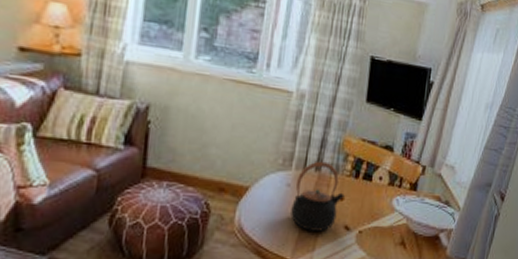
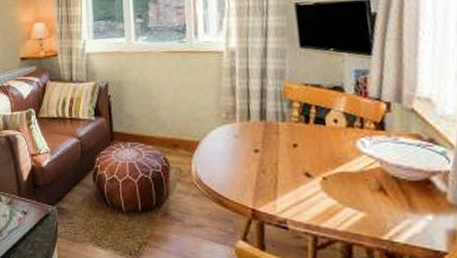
teapot: present [290,161,345,232] -> none [243,110,298,179]

